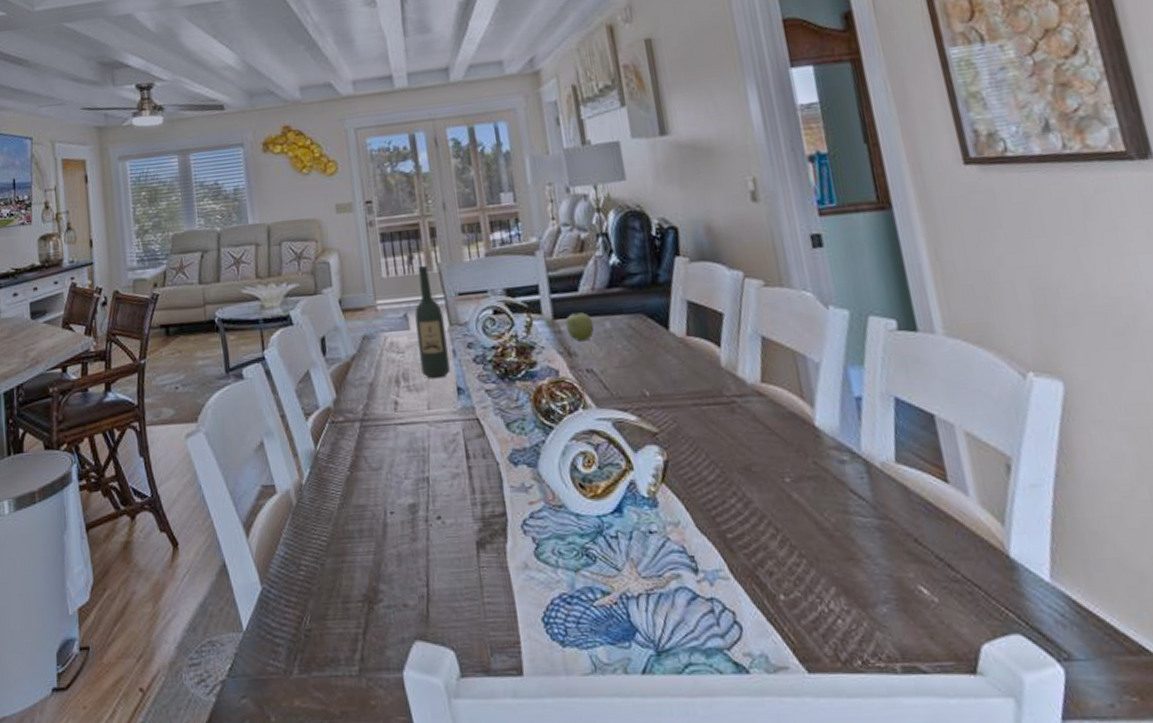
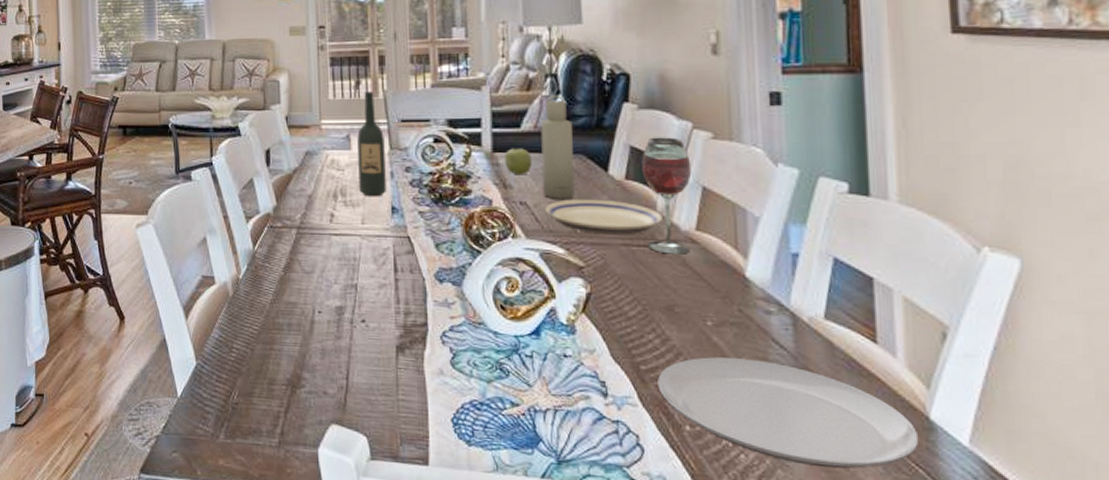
bottle: none [597,253,640,363] -> present [540,94,575,199]
plate: none [612,359,728,396] -> present [545,199,662,235]
wineglass: none [699,288,759,411] -> present [641,137,692,255]
plate: none [745,513,1004,624] -> present [658,357,919,469]

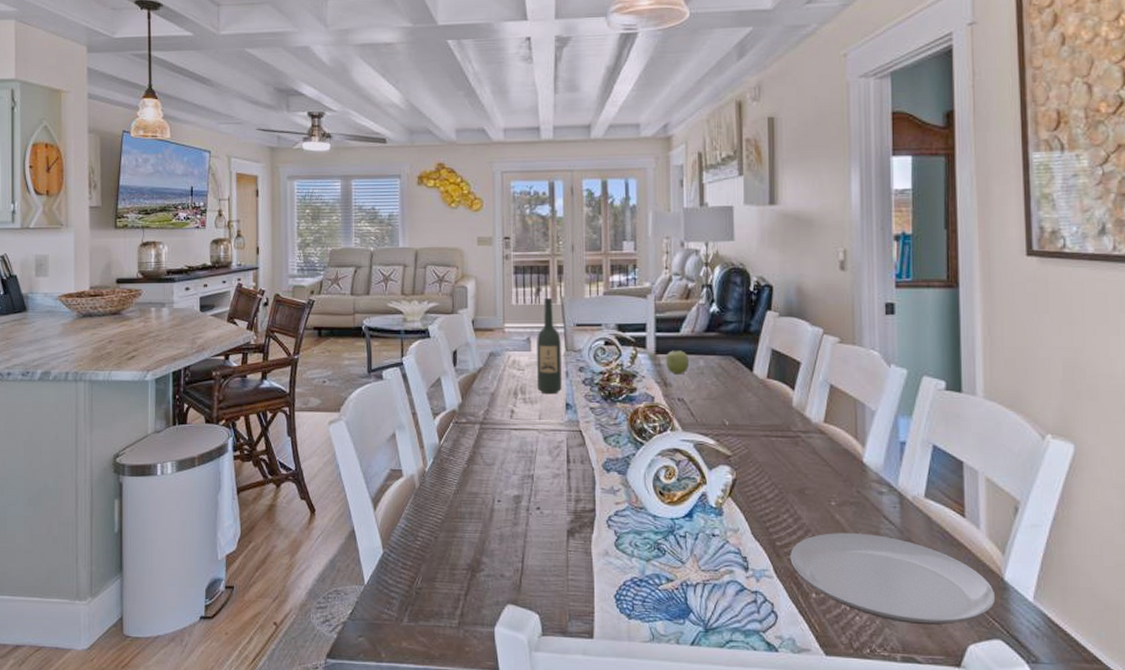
bottle: present [540,94,575,199] -> none [697,302,725,396]
plate: present [545,199,662,235] -> none [700,396,797,427]
wineglass: present [641,137,692,255] -> none [781,341,822,444]

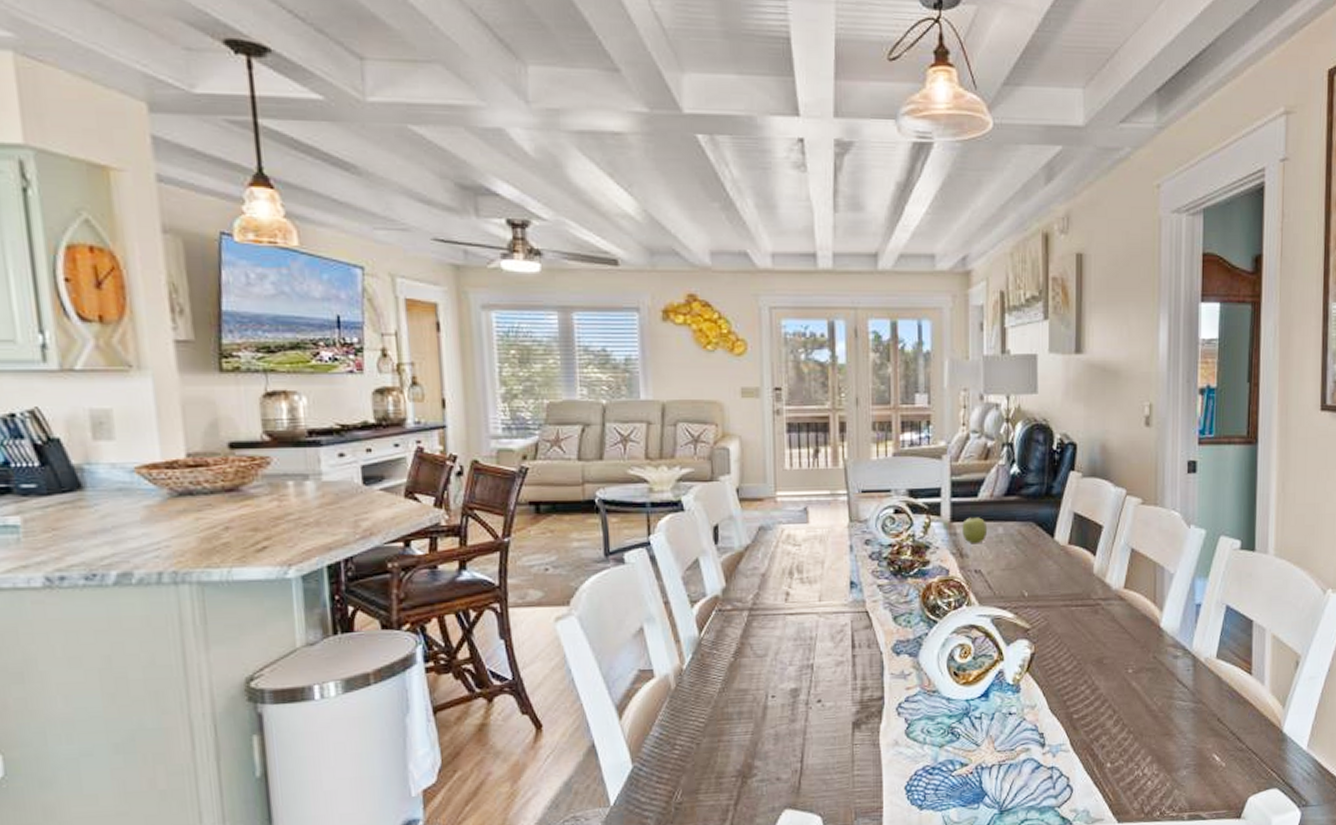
wine bottle: present [537,297,562,395] -> none [815,460,845,573]
plate: present [790,533,996,626] -> none [1087,698,1275,783]

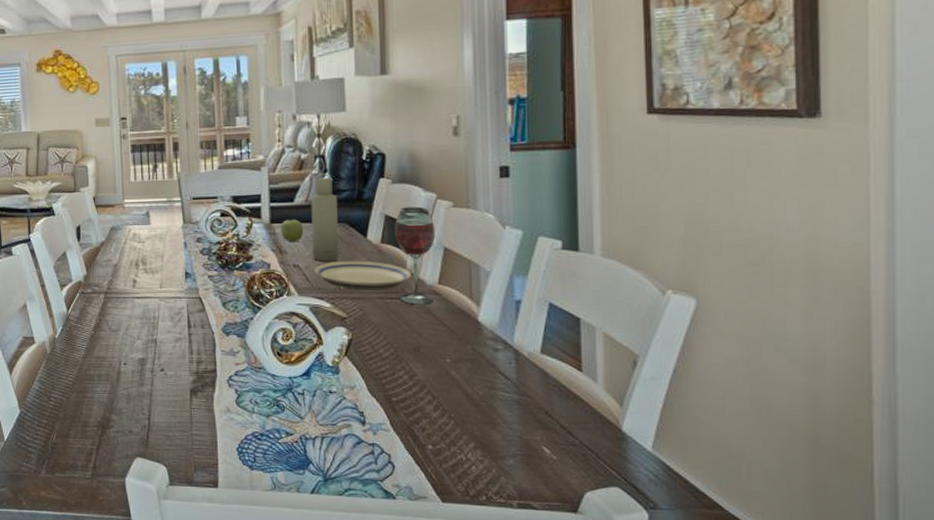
bottle: none [996,463,1024,566] -> present [311,172,339,262]
plate: none [998,564,1097,598] -> present [315,261,411,290]
wineglass: none [1083,503,1124,612] -> present [394,206,436,305]

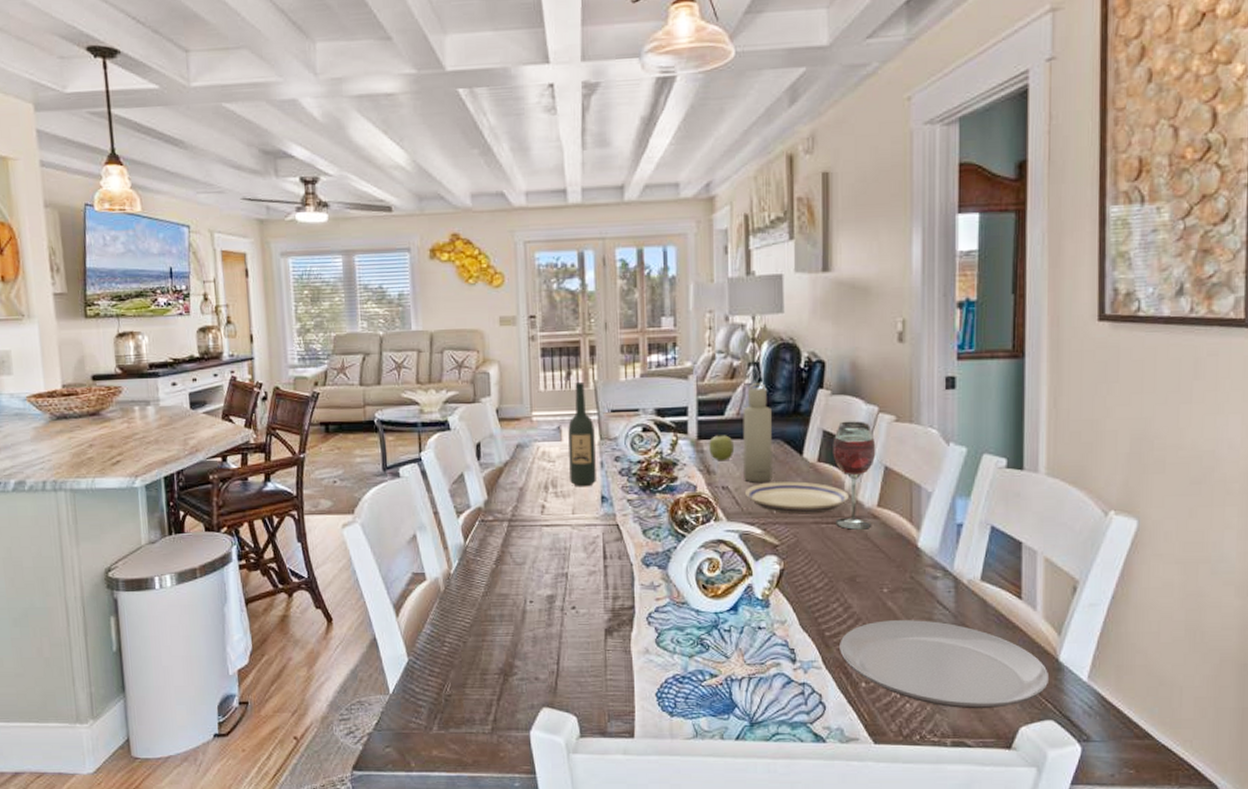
wine bottle: none [155,173,181,265] -> present [568,381,596,487]
plate: none [406,388,613,474] -> present [840,620,1050,709]

